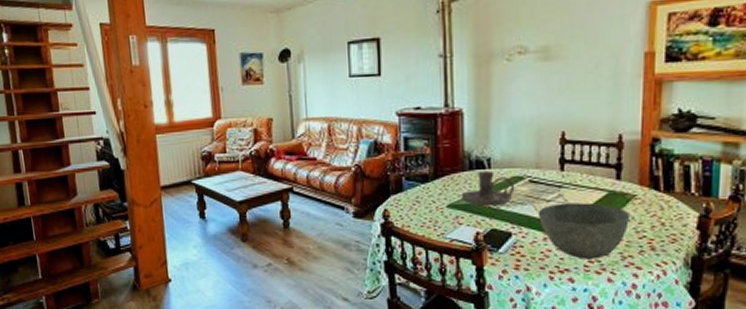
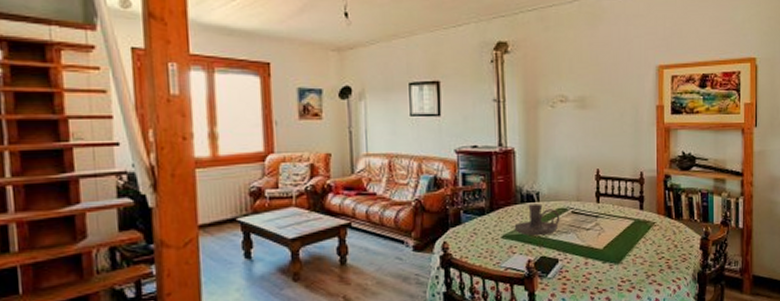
bowl: present [537,202,631,259] -> none [579,230,652,280]

